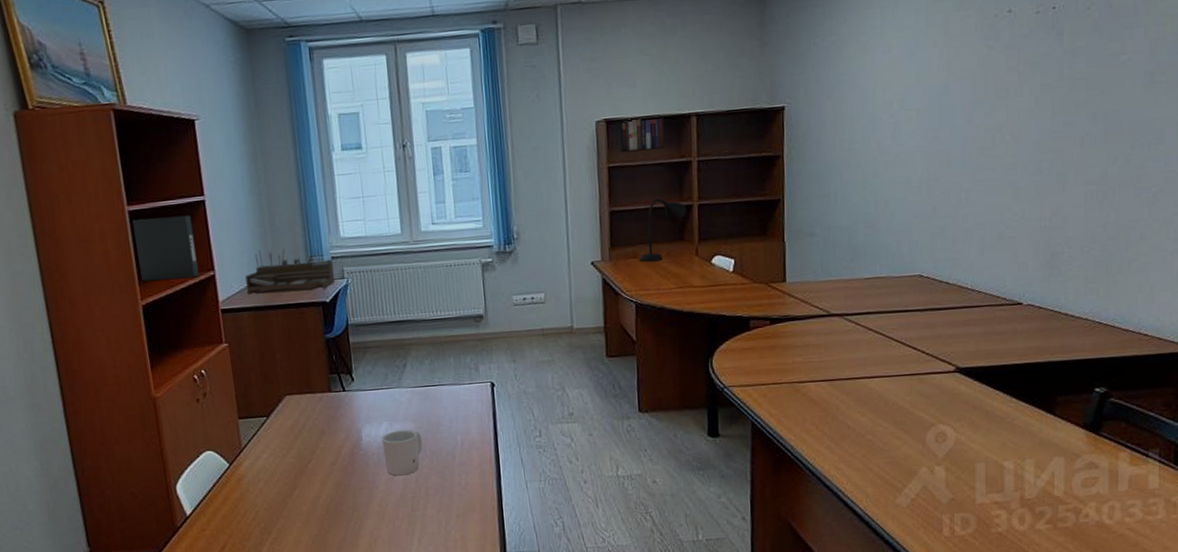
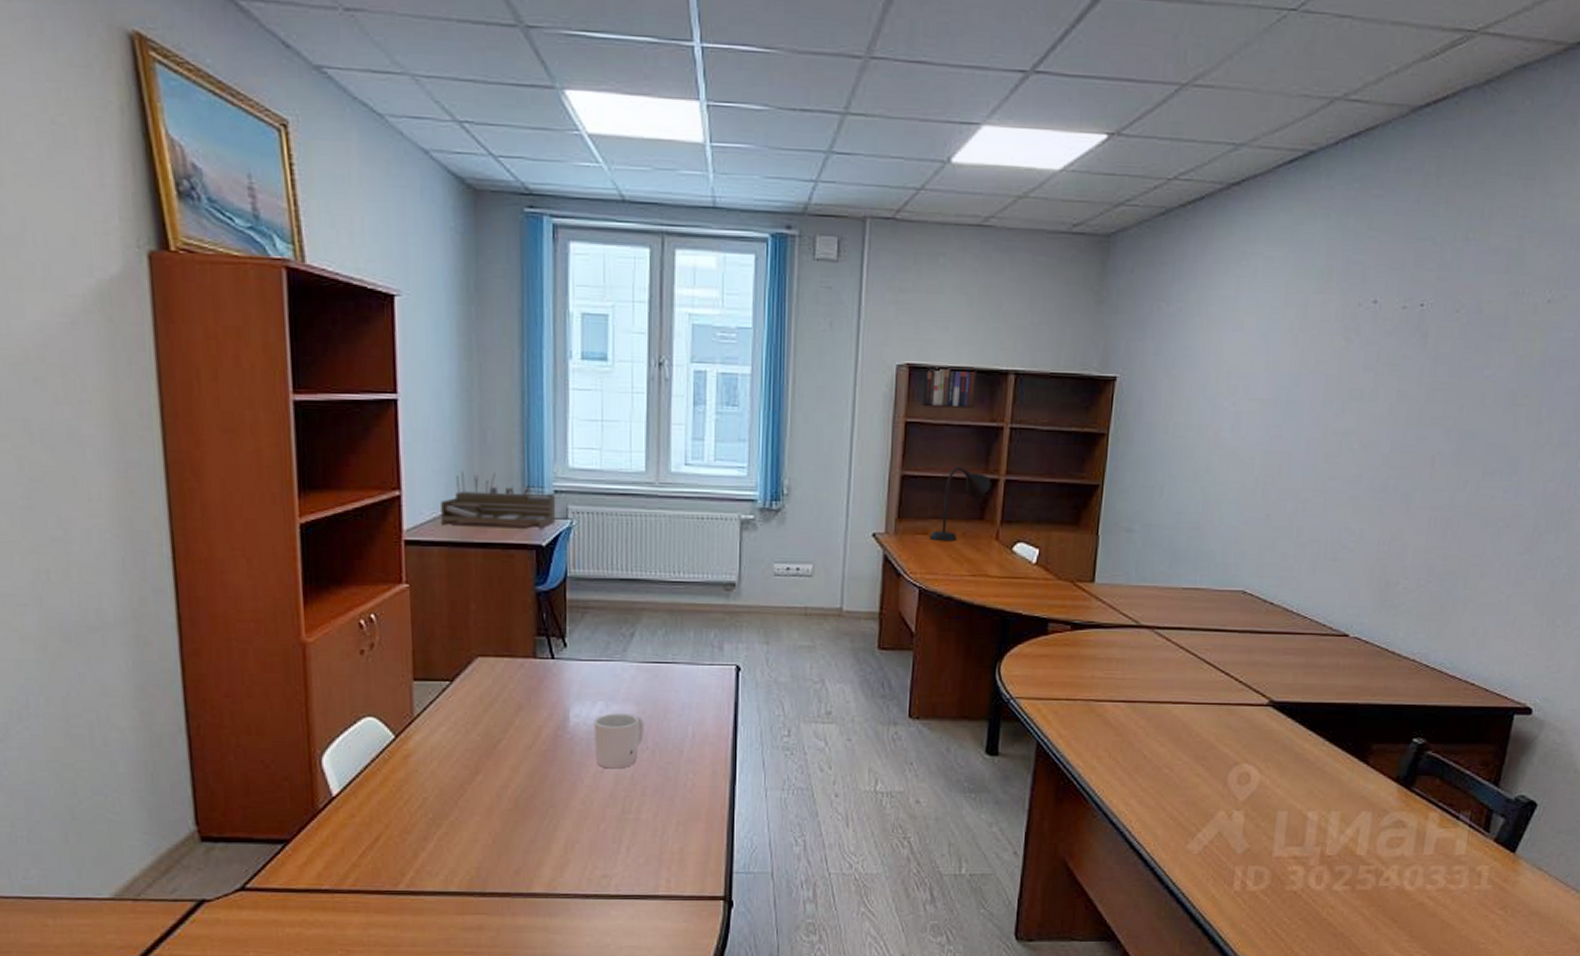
binder: present [132,215,199,281] -> none [298,412,380,496]

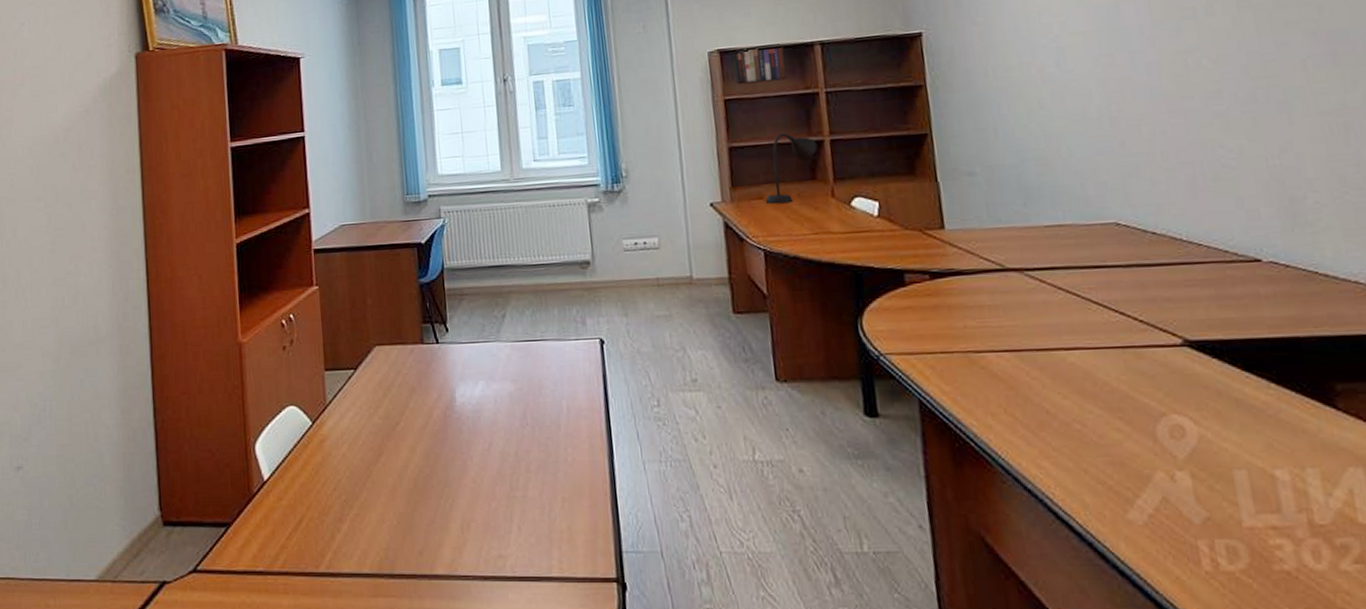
desk organizer: present [441,470,556,531] -> none [340,185,431,235]
mug: present [594,713,645,769] -> none [477,391,524,446]

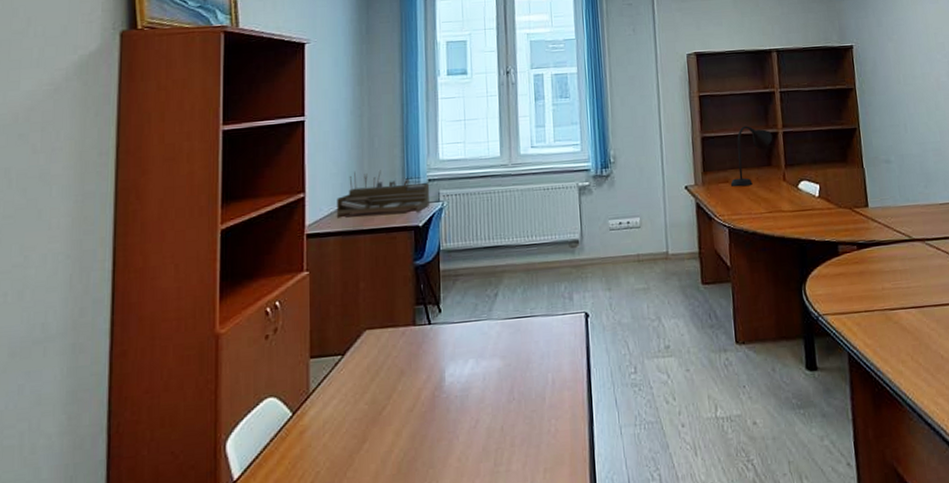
desk organizer: none [340,185,431,235] -> present [337,170,430,219]
books: present [734,45,786,83] -> none [707,51,749,82]

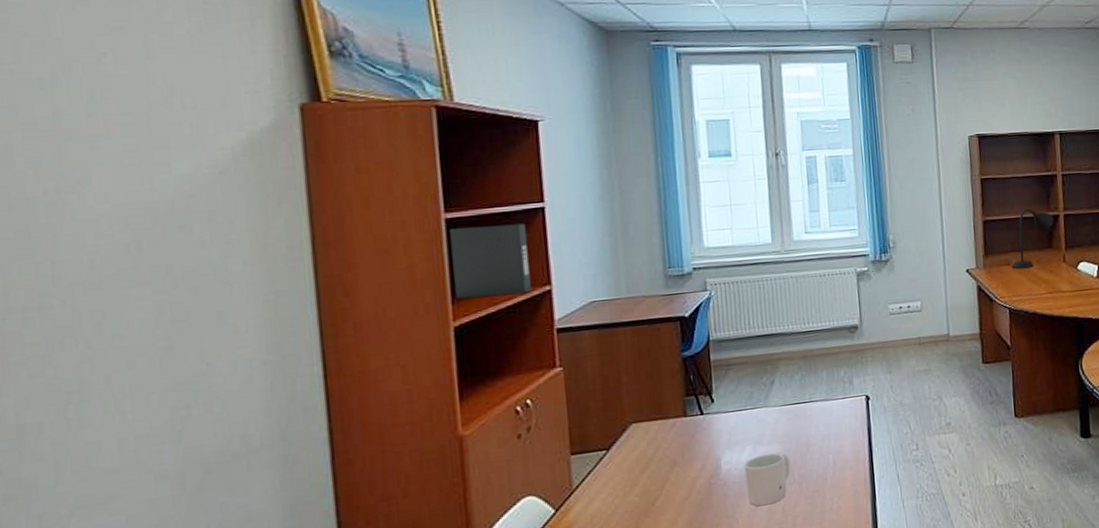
binder: none [225,135,288,204] -> present [450,223,531,299]
desk organizer: present [337,170,430,219] -> none [589,259,696,311]
mug: none [466,367,511,424] -> present [744,452,791,507]

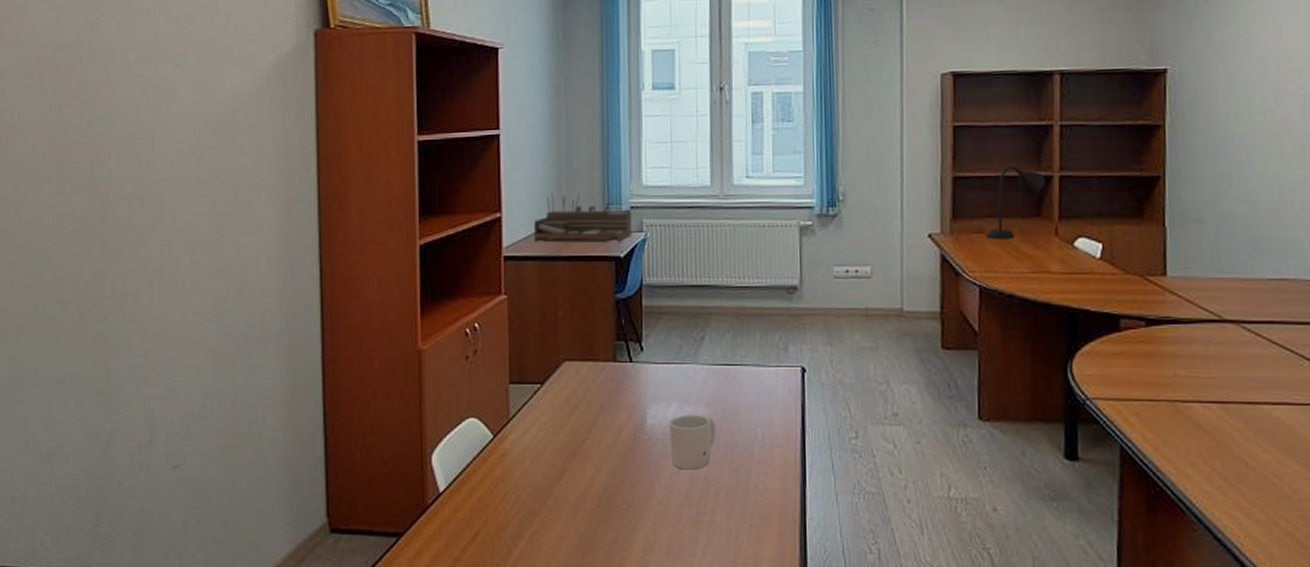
binder: present [450,223,531,299] -> none [421,149,484,219]
desk organizer: none [589,259,696,311] -> present [534,192,632,243]

